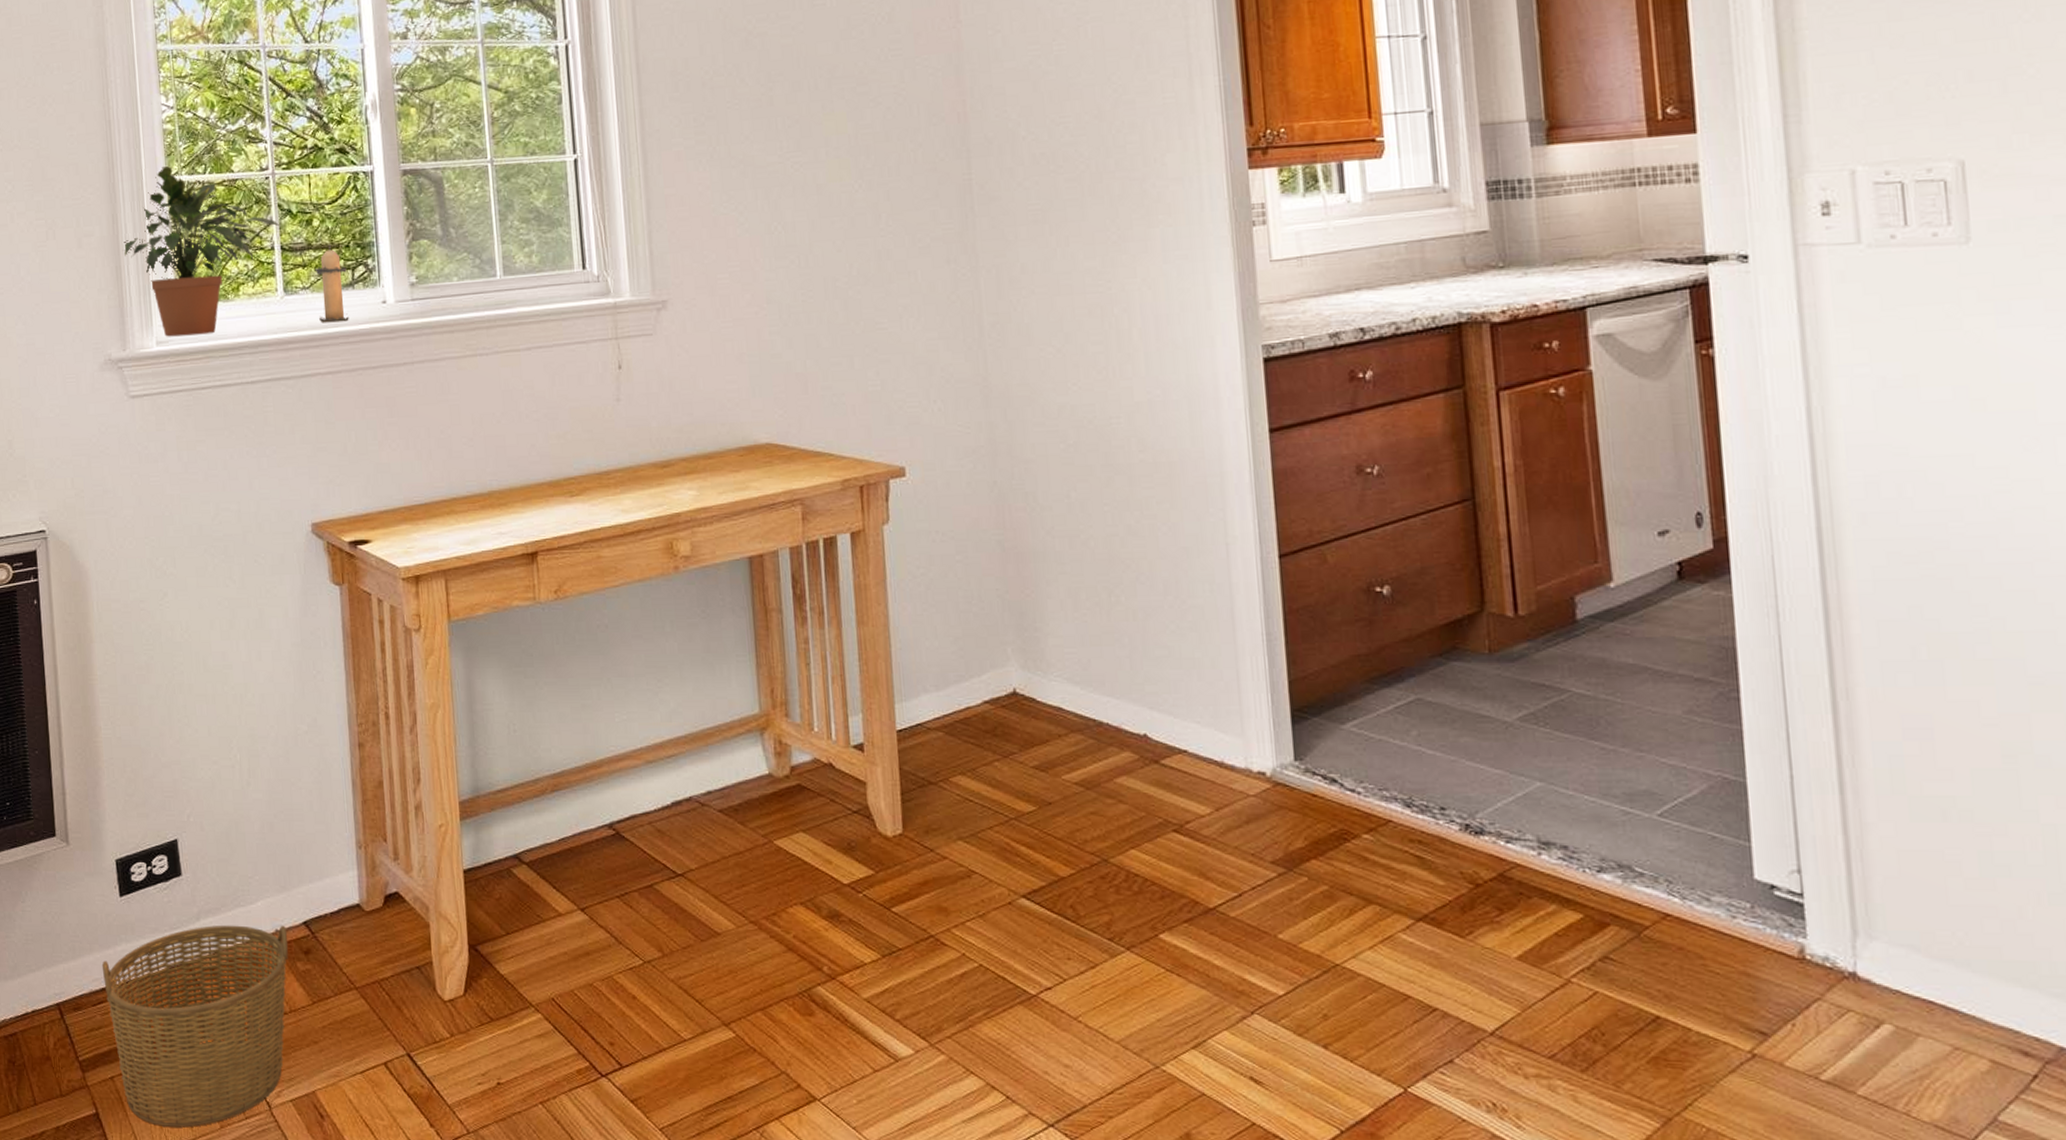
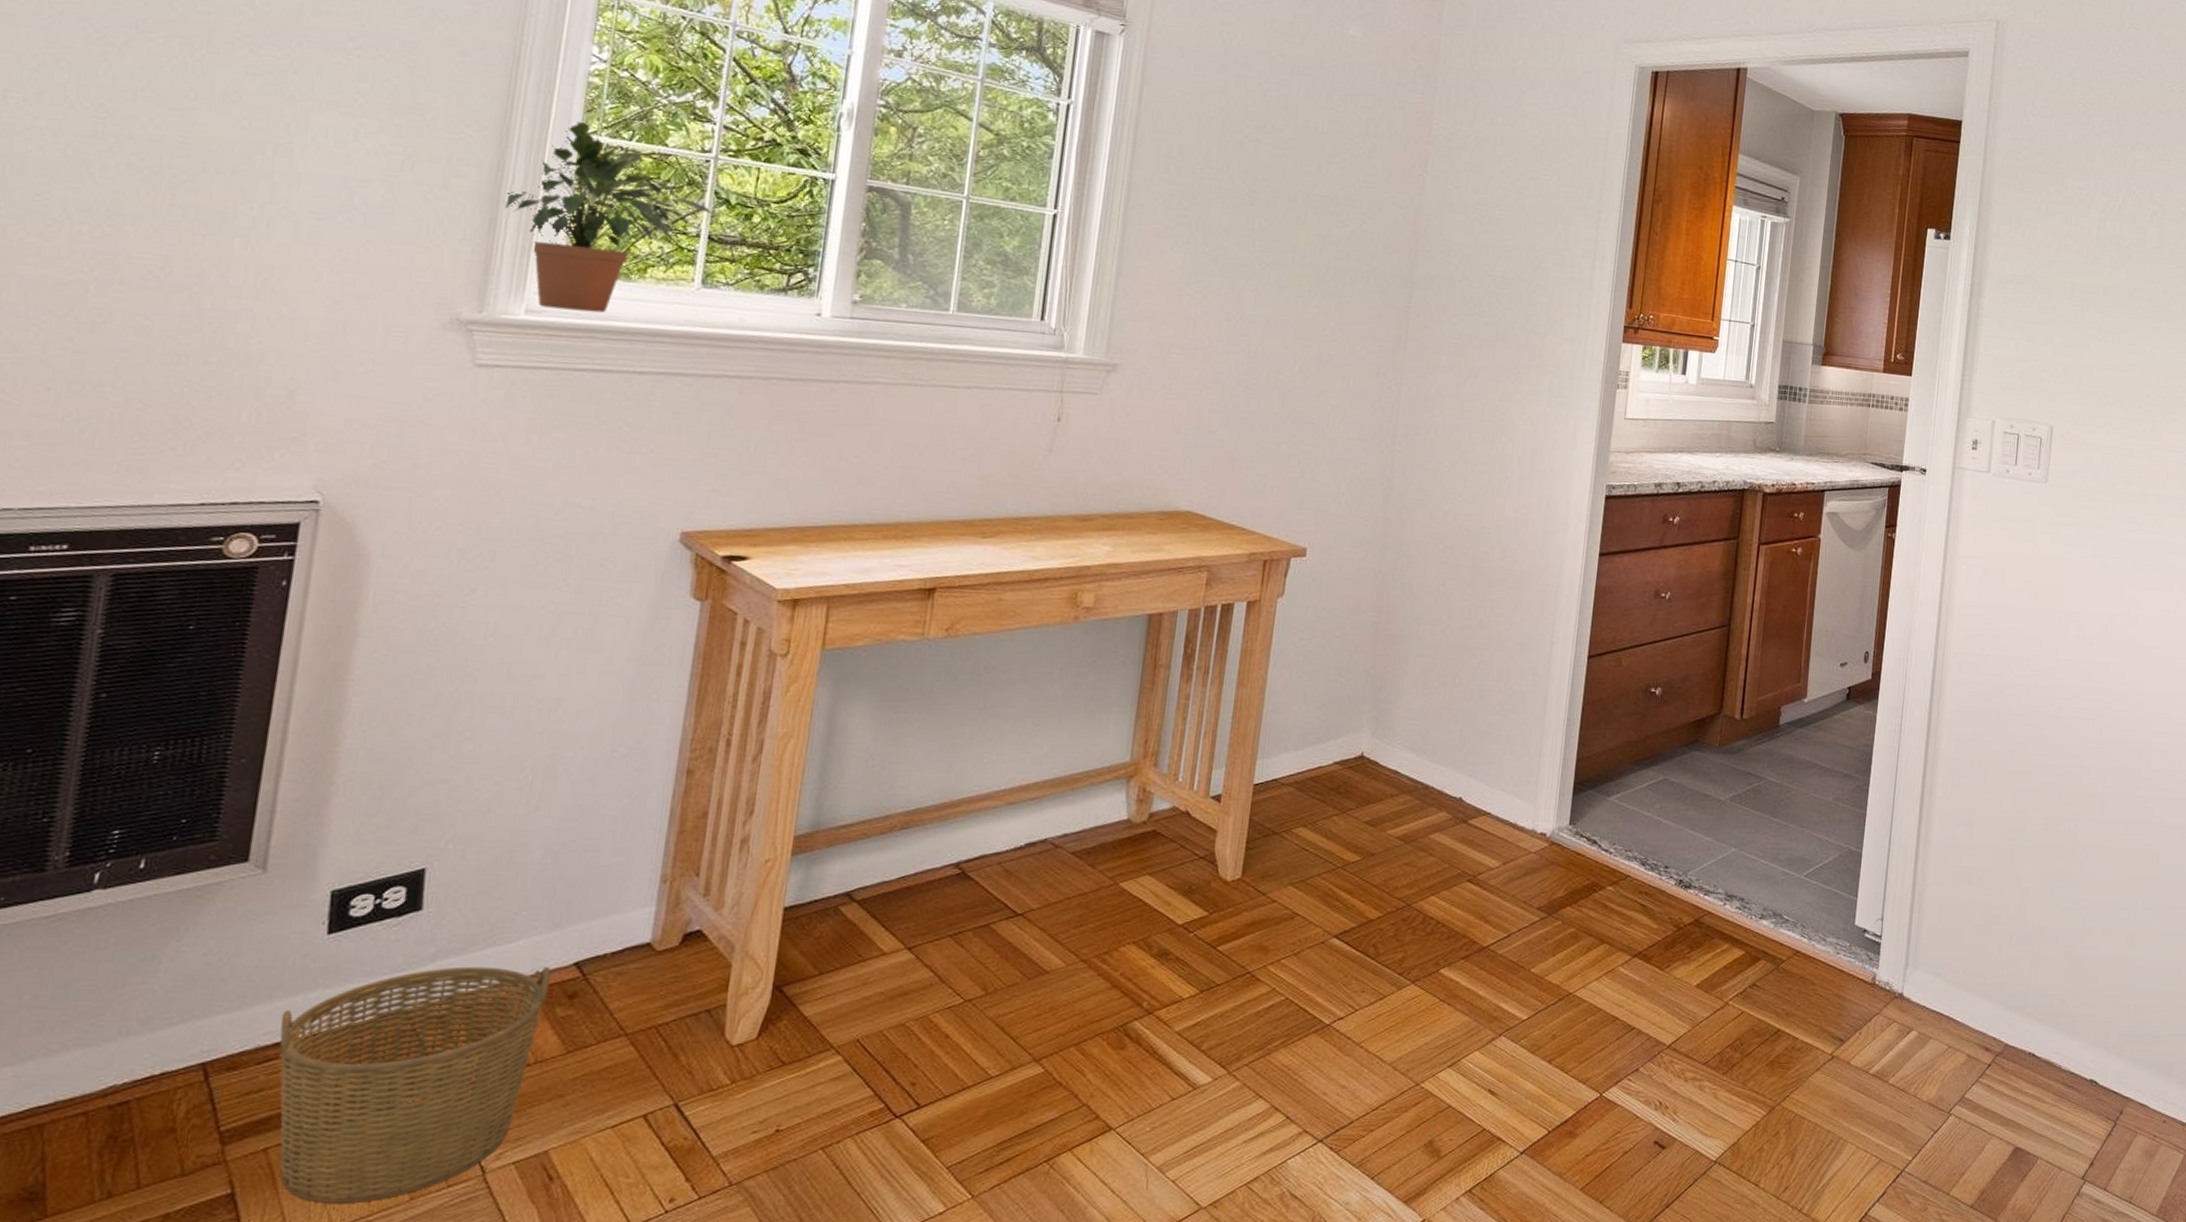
candle: present [314,244,349,323] -> none [738,244,782,327]

